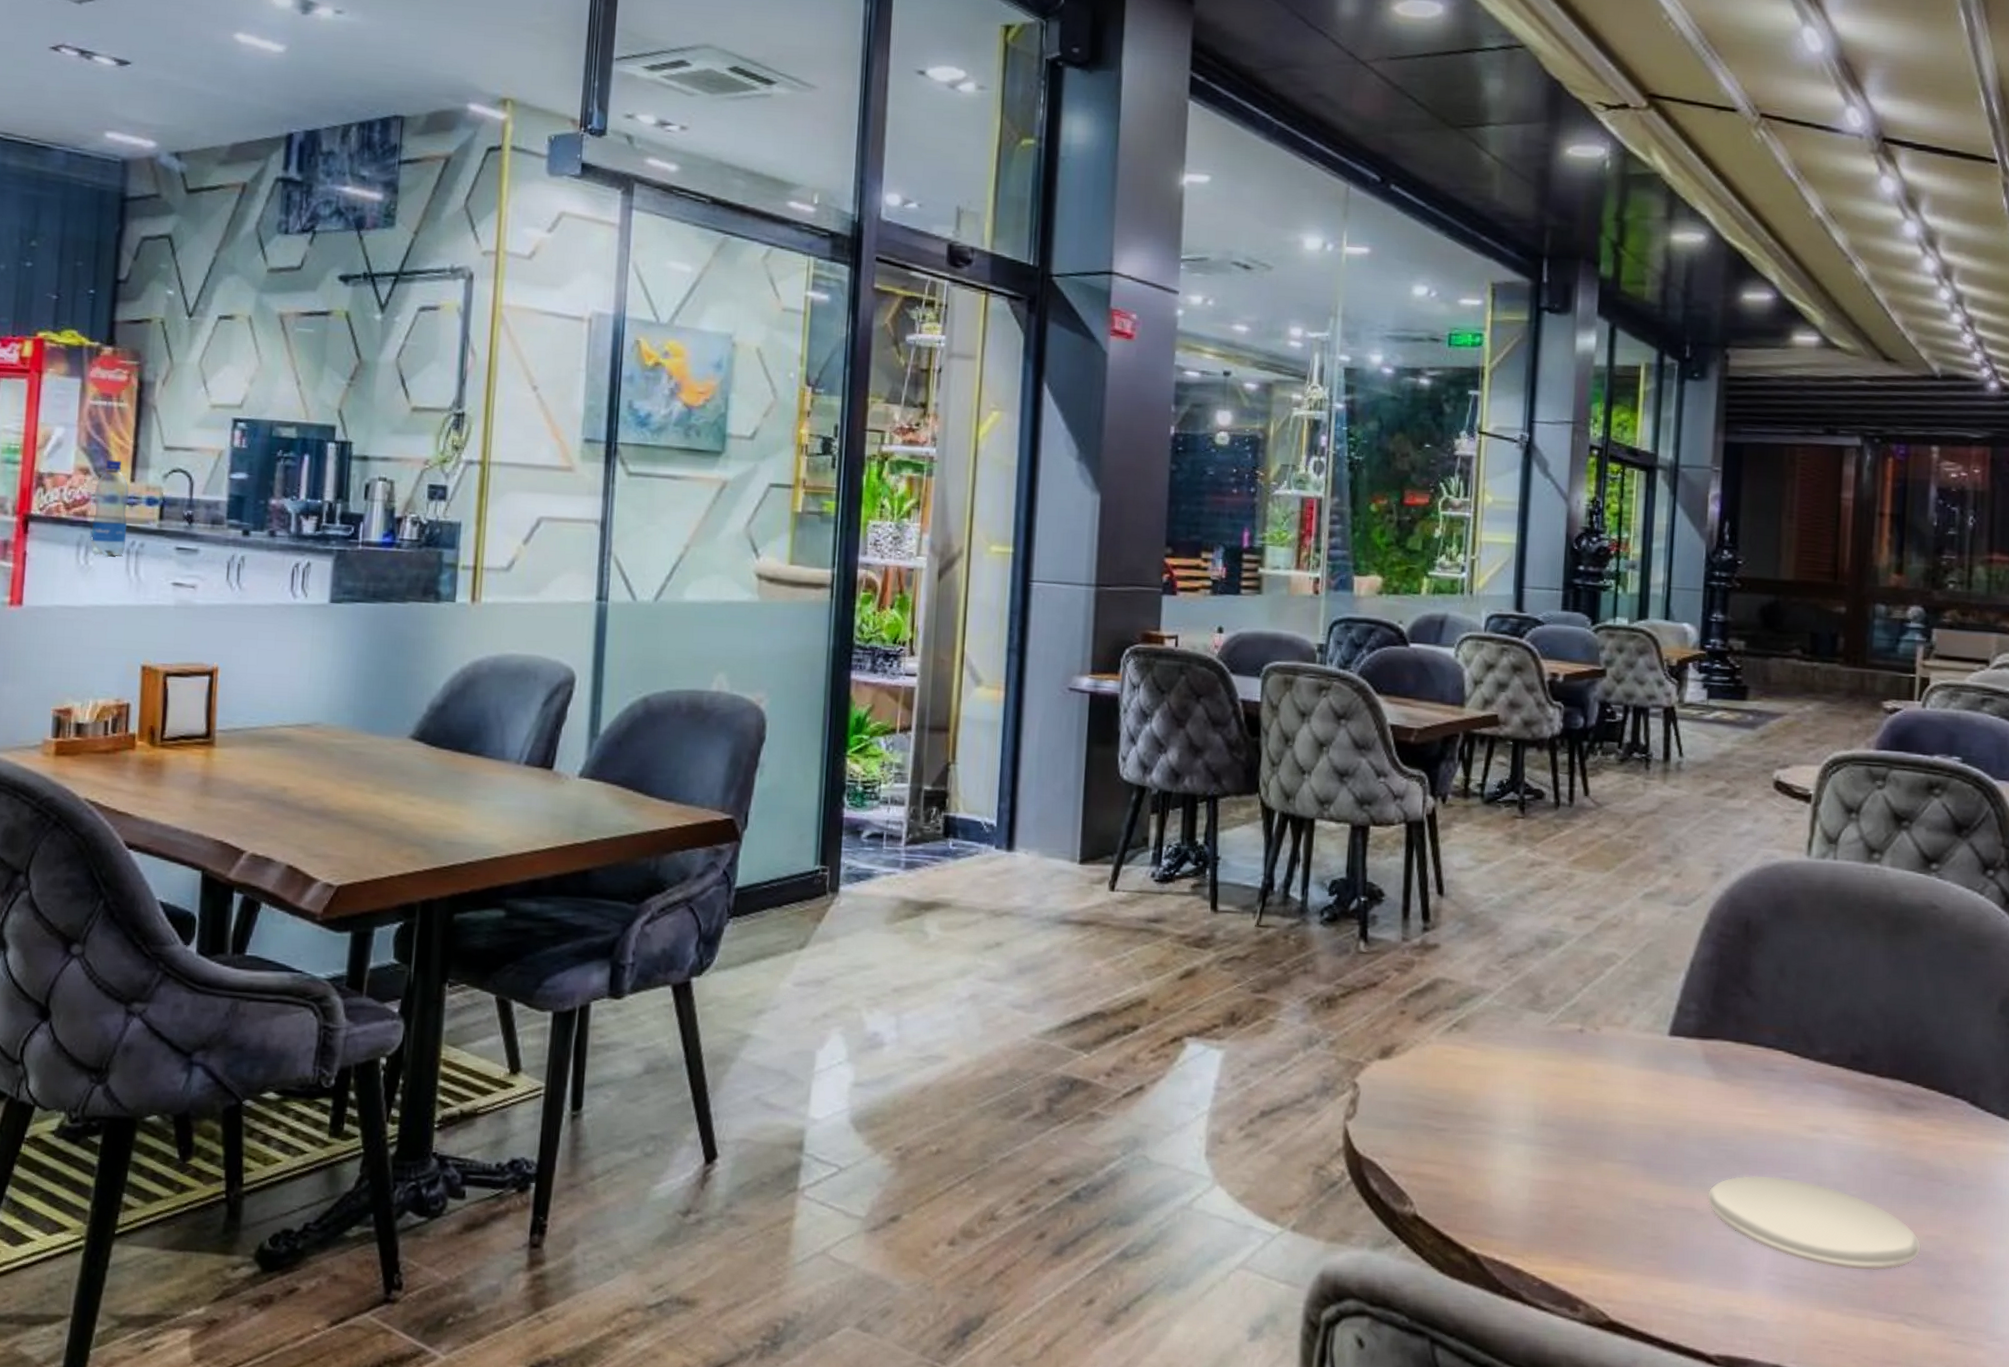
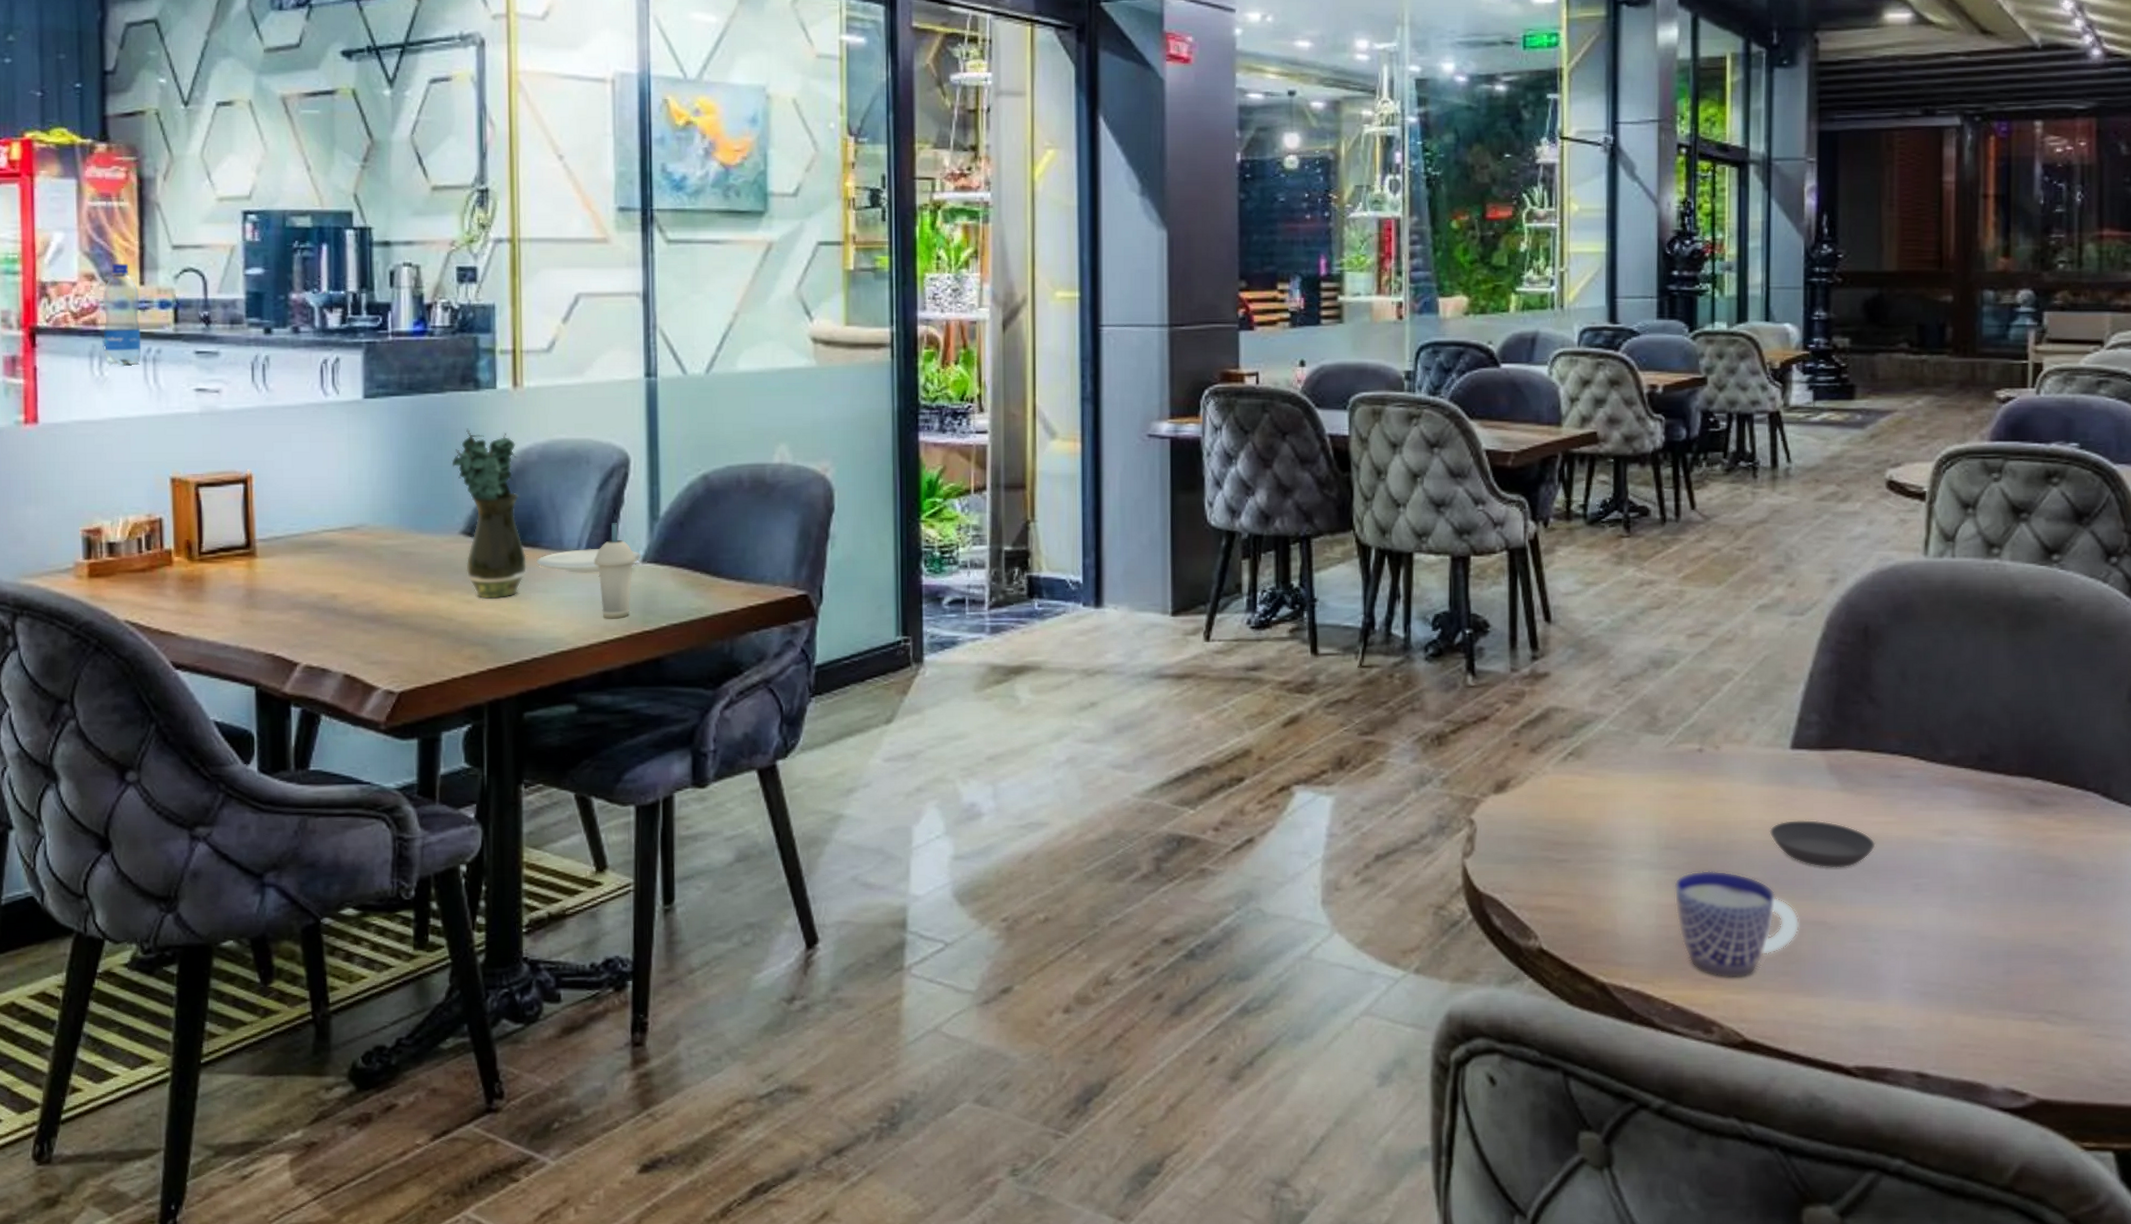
vase: none [407,638,470,802] -> present [451,428,527,599]
plate: none [479,760,579,784] -> present [536,548,642,573]
cup: none [533,737,574,830] -> present [593,523,636,619]
cup: none [1548,1149,1669,1258] -> present [1674,870,1800,978]
saucer: none [1644,1106,1747,1156] -> present [1769,820,1876,868]
plate: present [1707,1175,1921,1271] -> none [1838,884,2058,971]

